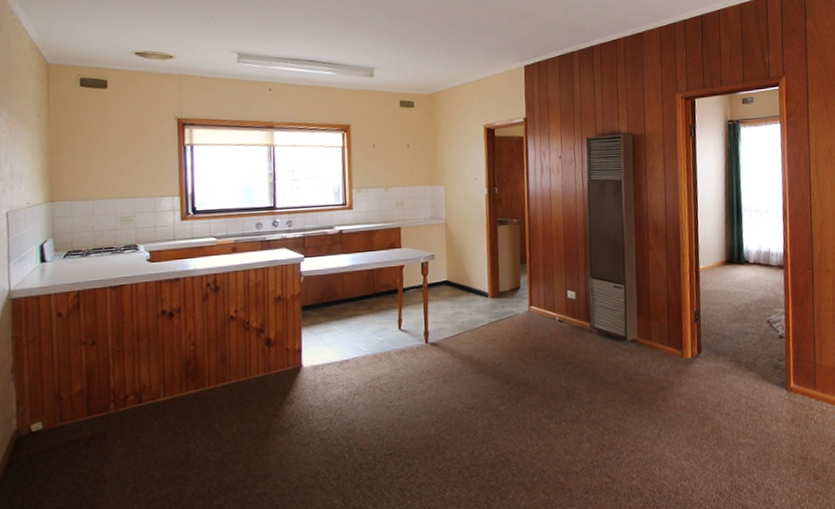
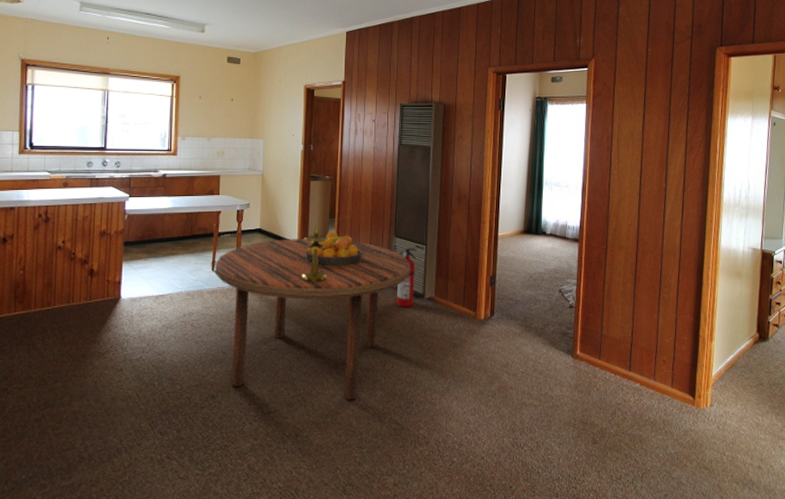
dining table: none [401,286,610,456] -> present [214,239,410,401]
candlestick: none [495,270,522,334] -> present [302,223,328,283]
fruit bowl: none [497,278,558,316] -> present [305,232,362,267]
fire extinguisher: none [597,288,616,352] -> present [396,248,417,307]

